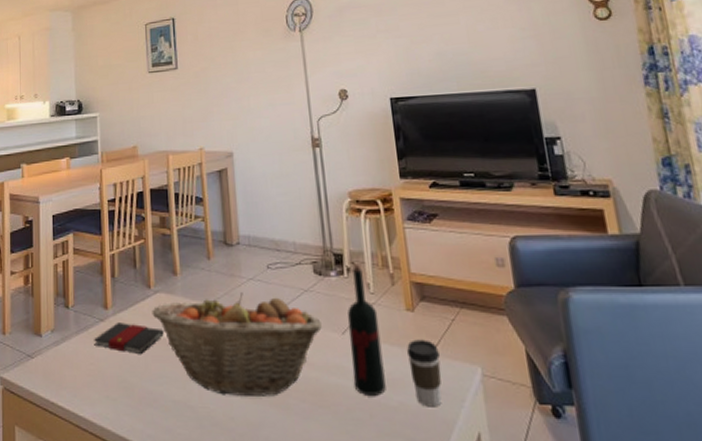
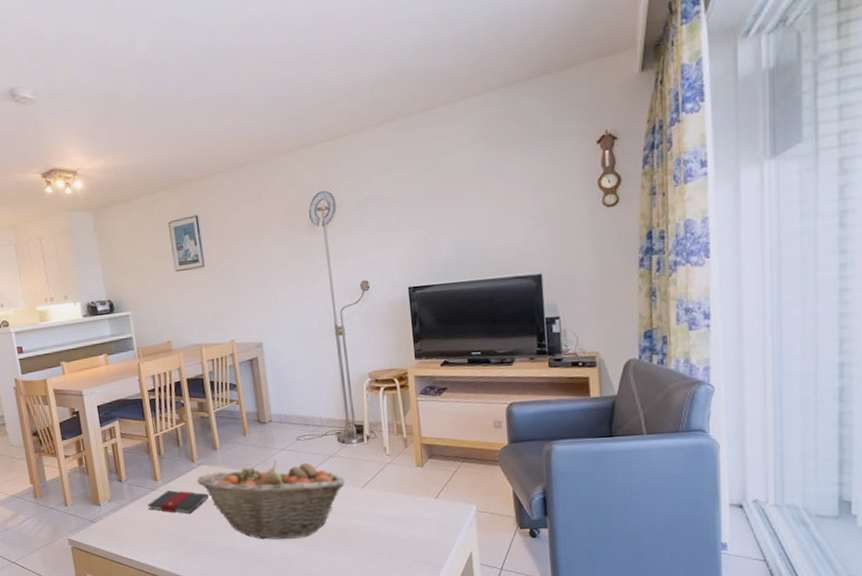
wine bottle: present [348,264,386,396] -> none [367,432,398,532]
coffee cup: present [406,339,442,407] -> none [415,488,443,537]

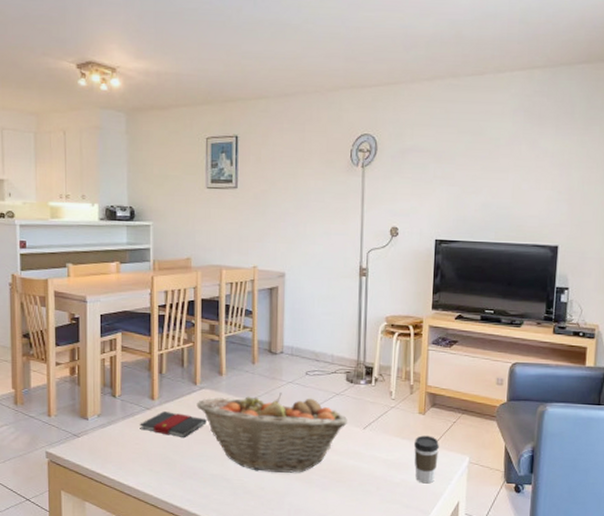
coffee cup: none [415,488,443,537] -> present [413,435,439,484]

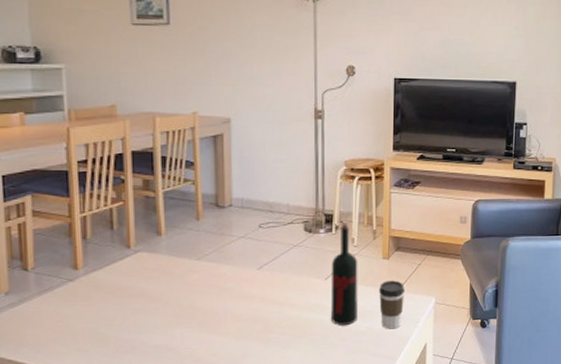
book: present [140,411,207,437] -> none [61,281,145,309]
fruit basket: present [196,393,348,473] -> none [131,249,308,337]
wine bottle: none [367,376,395,475] -> present [330,222,358,325]

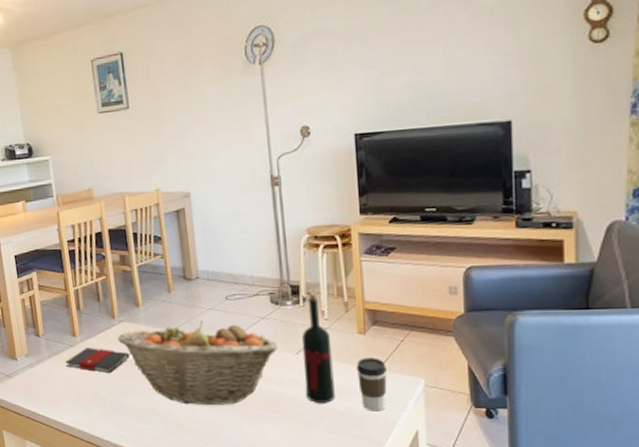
book: none [61,281,145,309] -> present [65,348,130,373]
fruit basket: none [131,249,308,337] -> present [117,321,279,405]

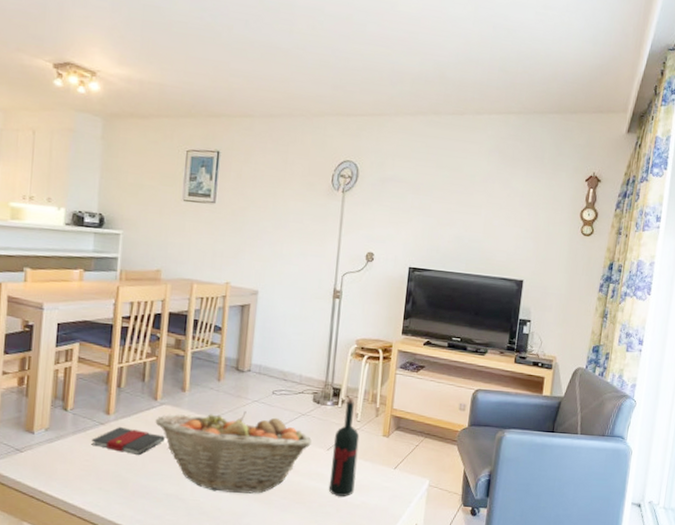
coffee cup: present [355,357,387,411] -> none [375,458,401,506]

